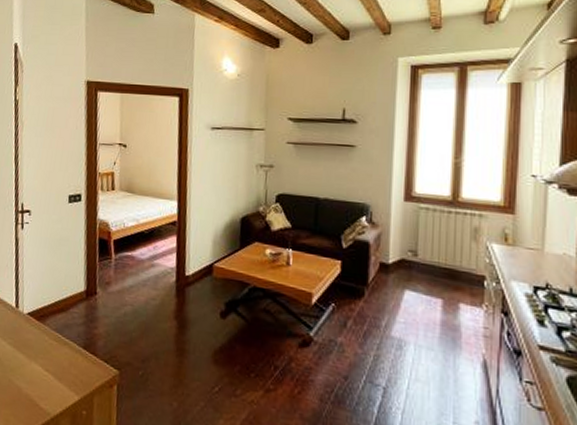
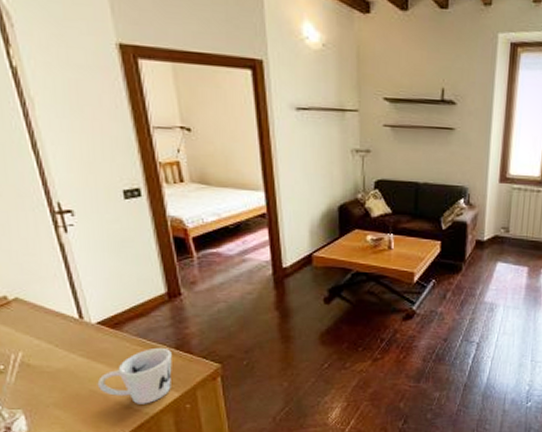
mug: none [15,344,80,404] -> present [97,347,172,404]

